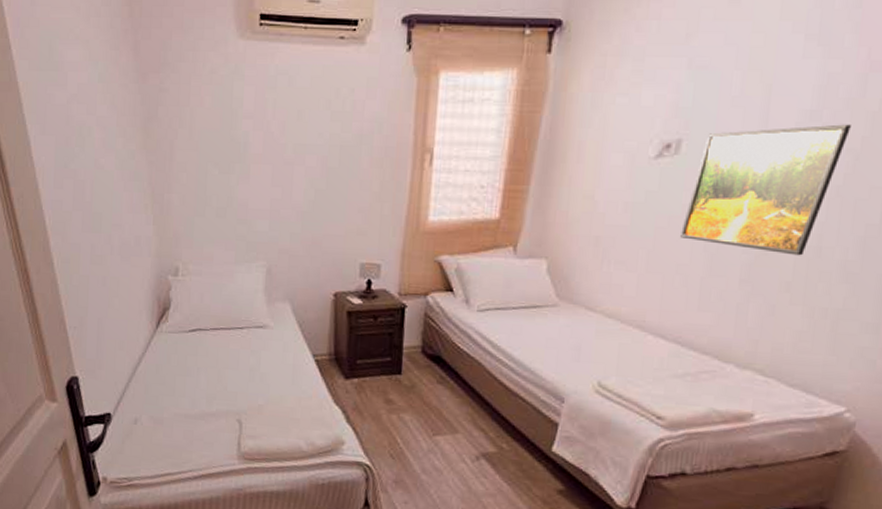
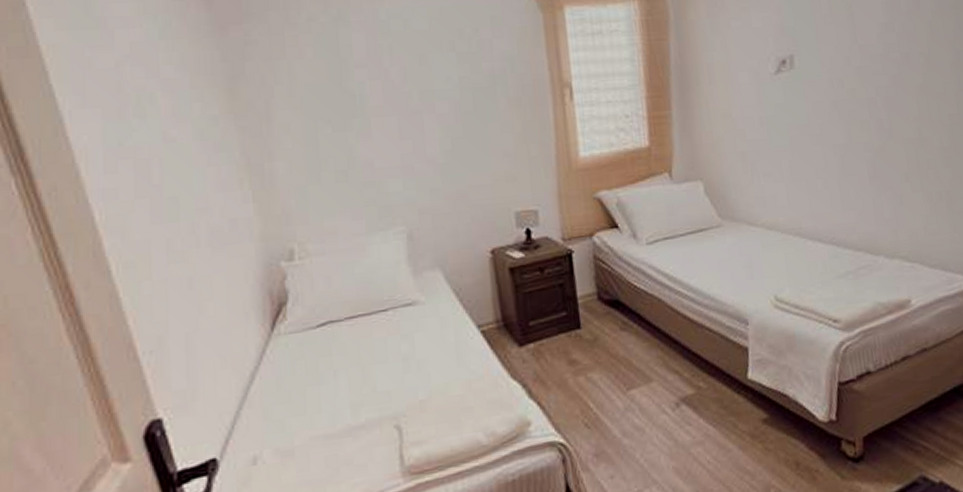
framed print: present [680,124,851,256] -> none [811,32,918,148]

